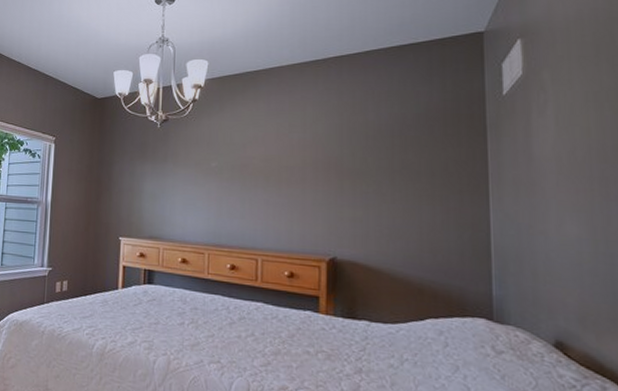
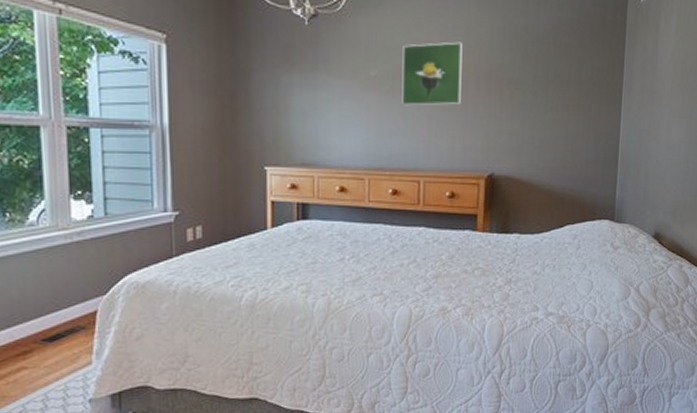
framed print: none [240,137,299,192] -> present [402,42,462,106]

